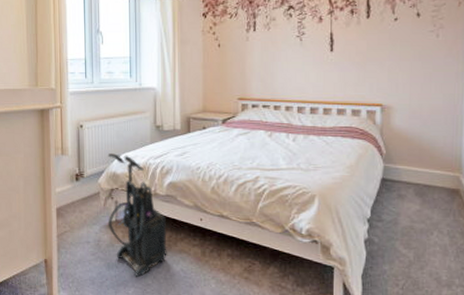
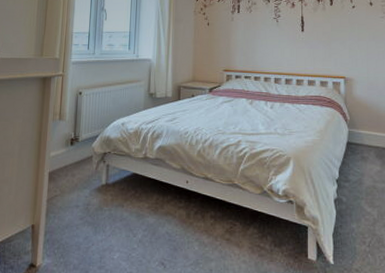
vacuum cleaner: present [107,153,167,278] -> none [99,119,155,242]

